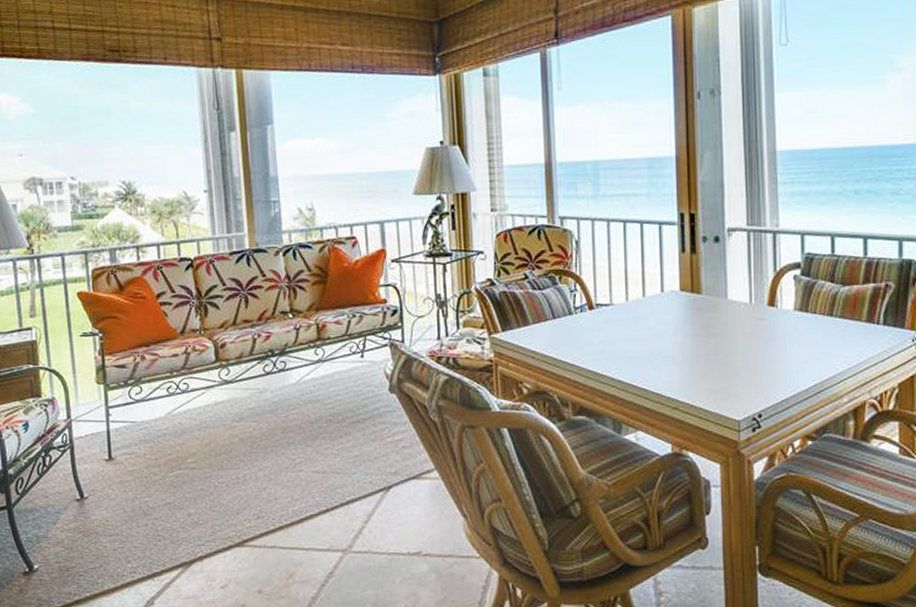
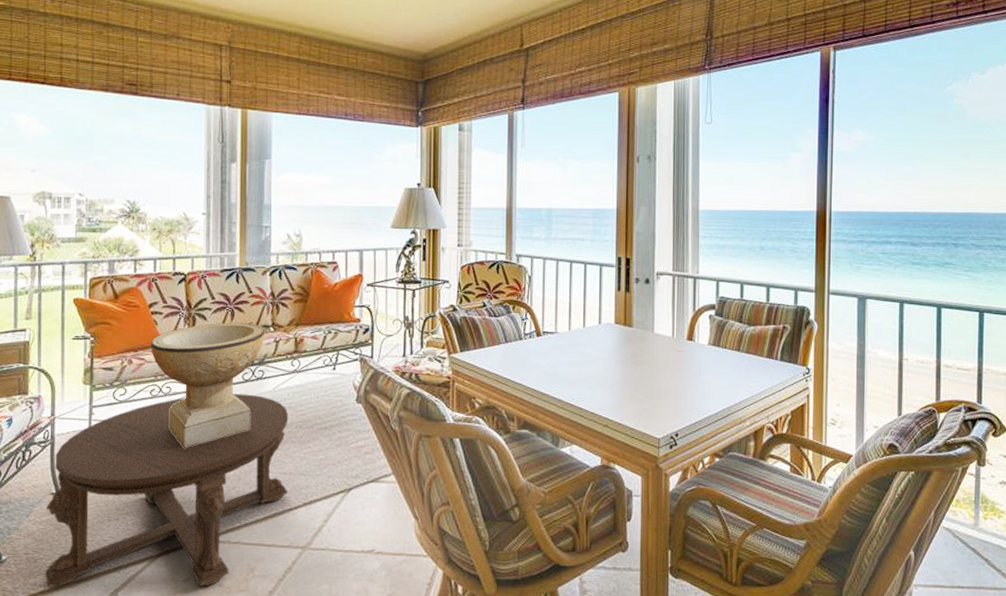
coffee table: none [73,388,323,597] -> present [44,394,289,588]
decorative bowl: none [162,309,284,448] -> present [151,322,265,448]

